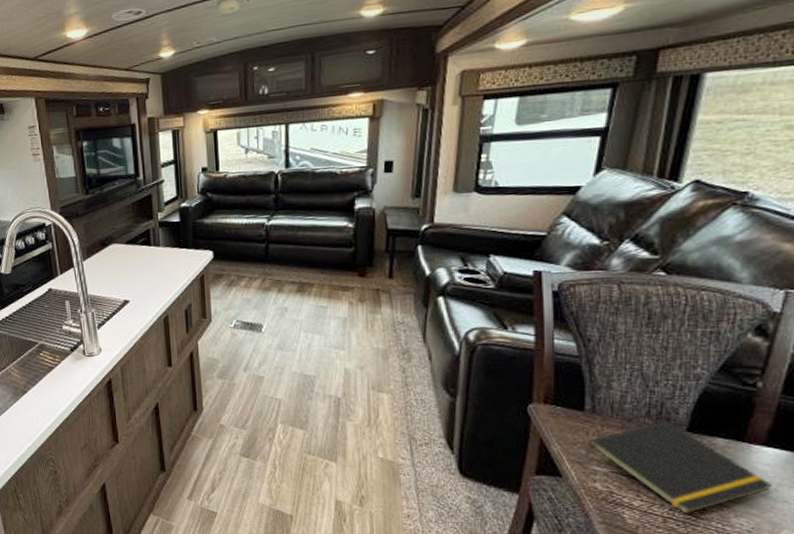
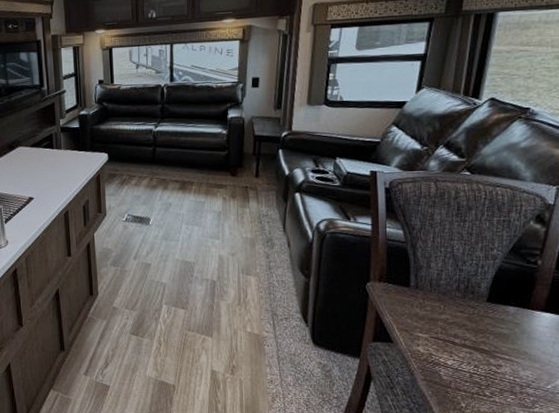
notepad: present [585,421,772,514] -> none [411,294,549,370]

